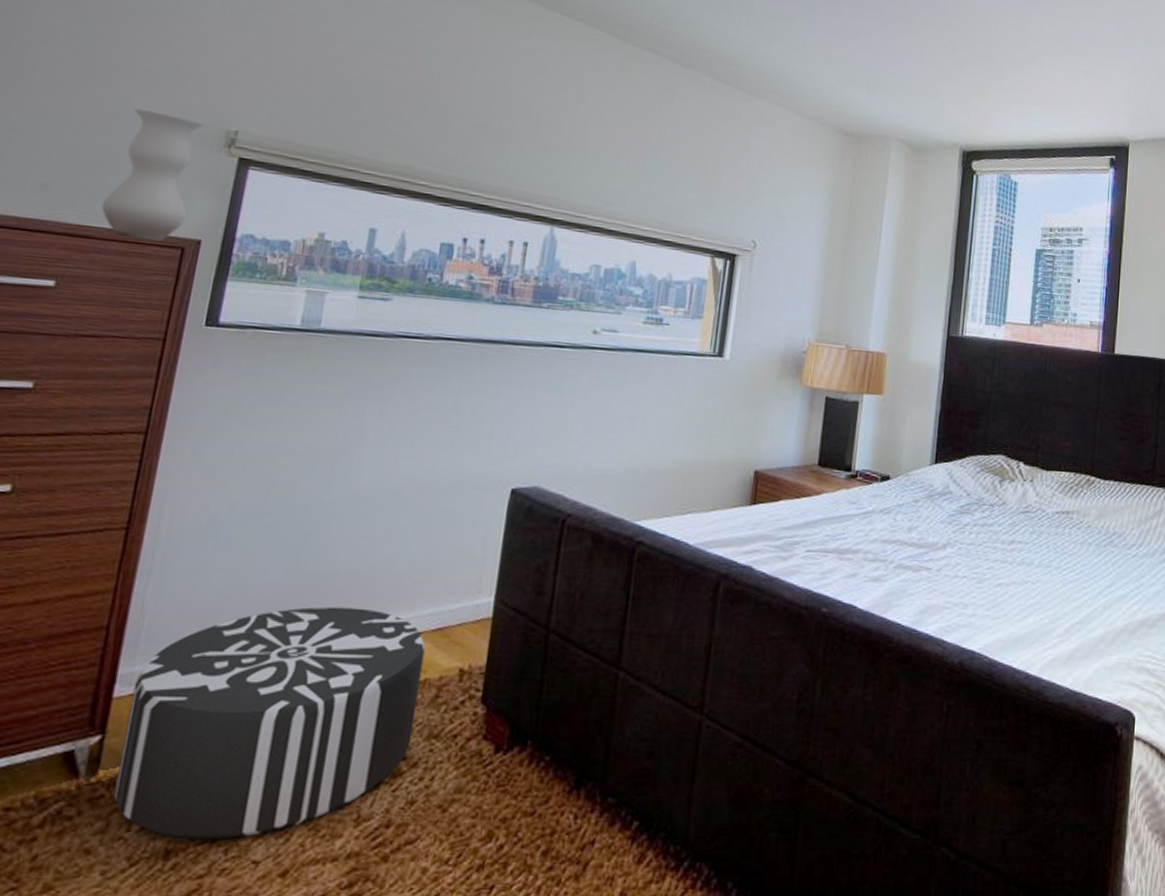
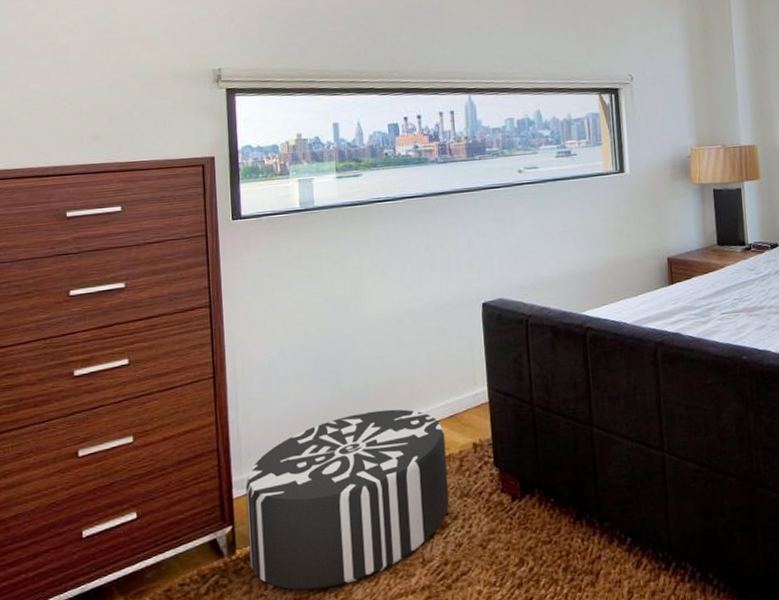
vase: present [102,109,205,242] -> none [139,66,200,165]

